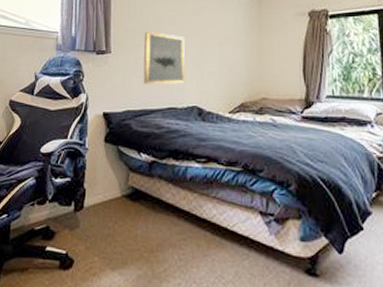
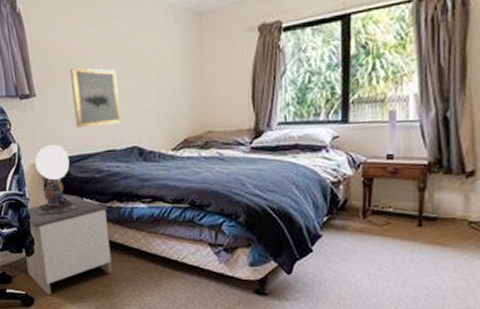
nightstand: none [73,150,164,259] -> present [26,196,112,296]
table lamp: none [93,97,134,168] -> present [35,144,78,216]

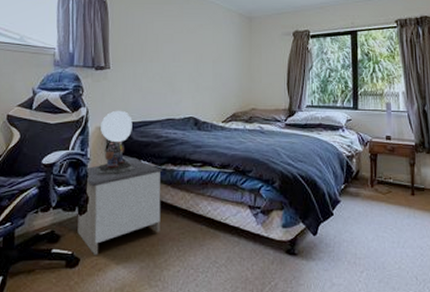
wall art: present [69,68,120,127] -> none [142,49,182,98]

